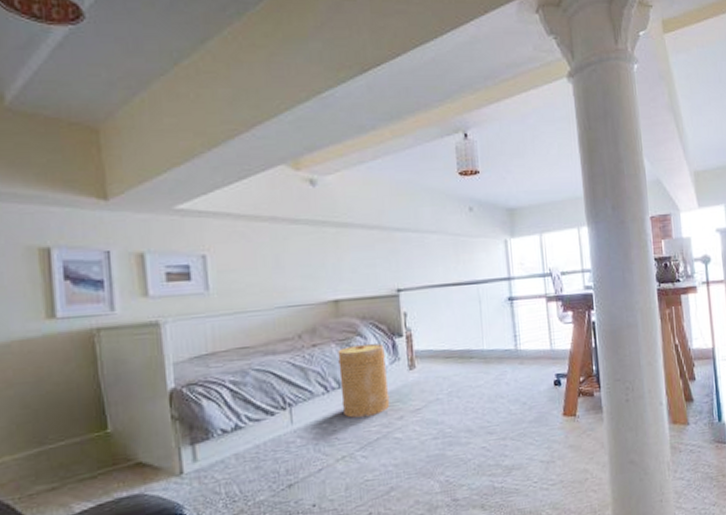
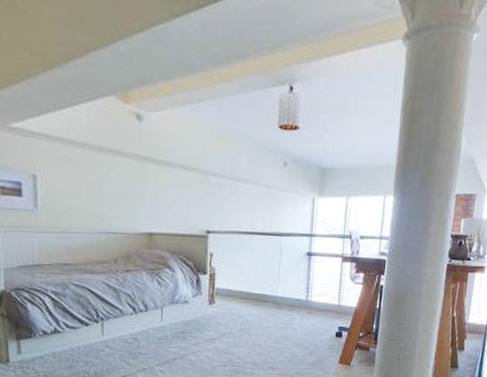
basket: present [338,343,390,418] -> none [147,275,189,339]

